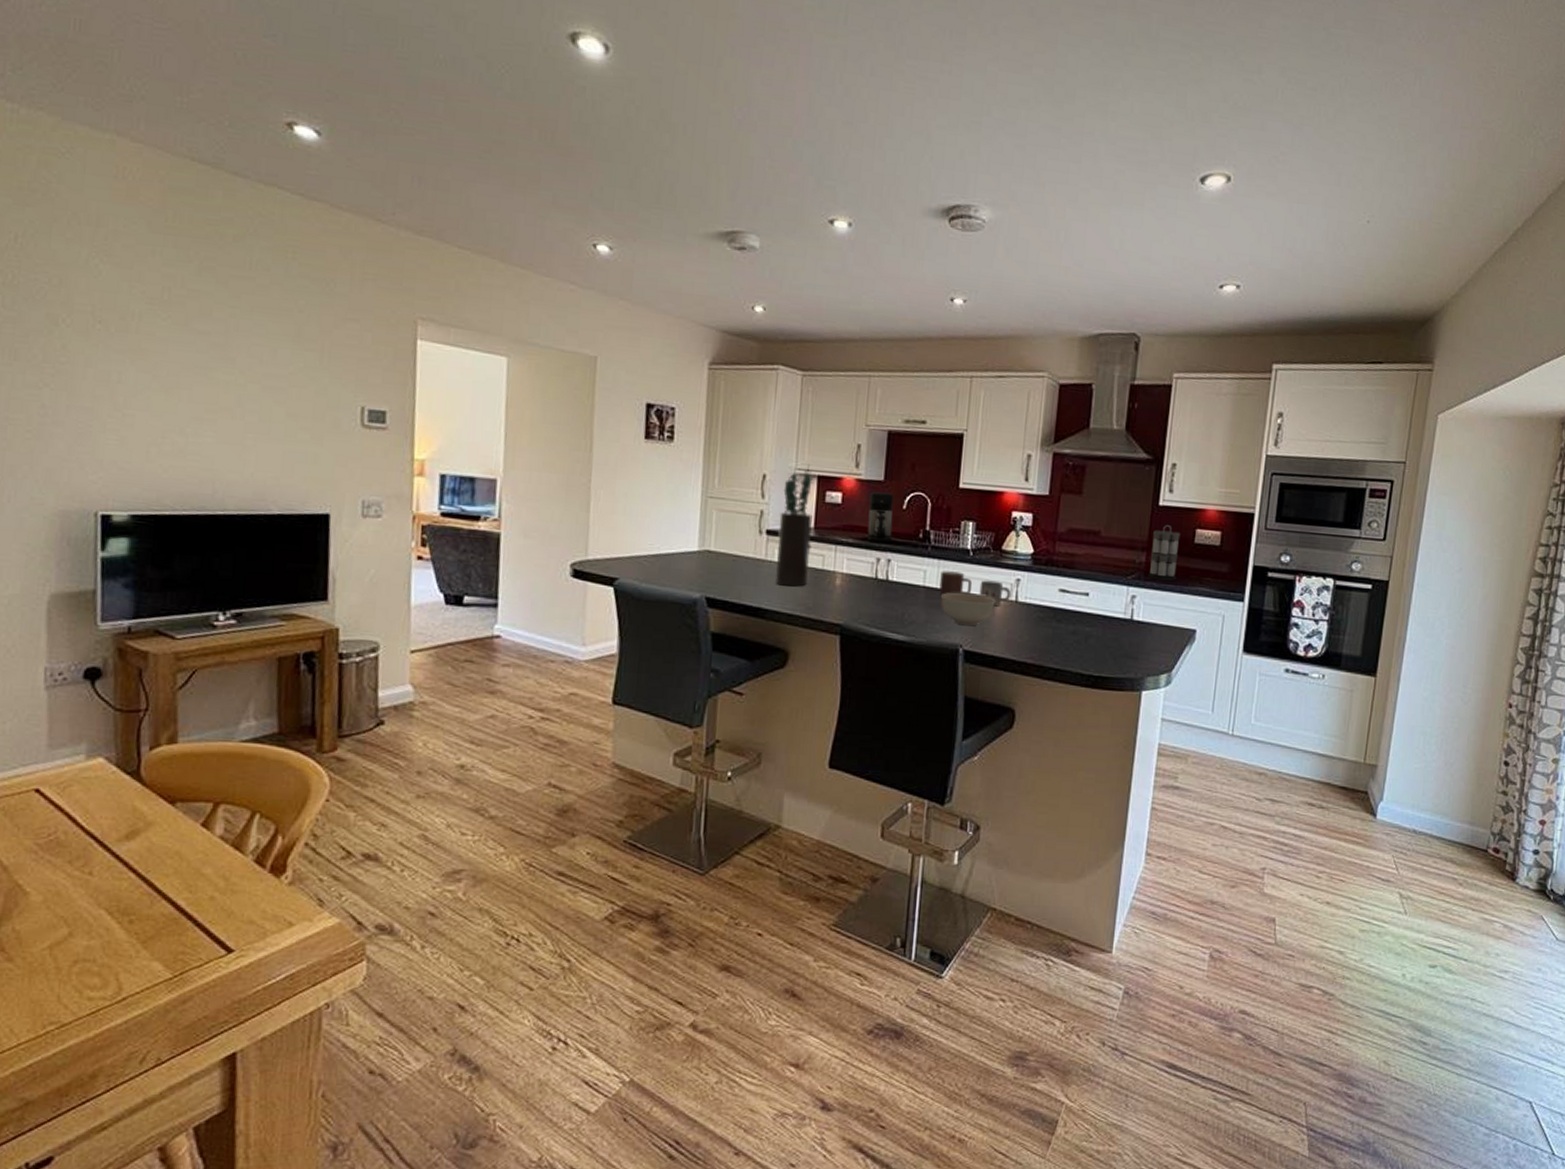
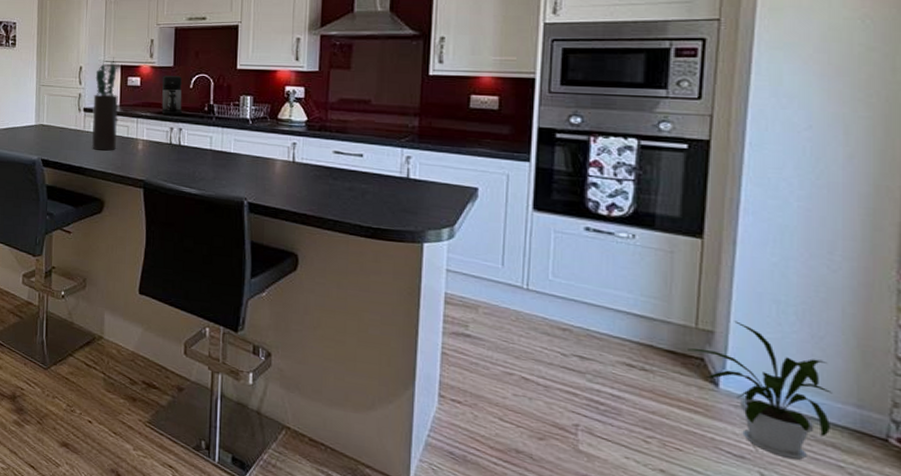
mug: present [939,571,972,597] -> none [224,137,253,158]
bowl: present [940,592,996,627] -> none [225,154,274,183]
mug: present [979,580,1011,607] -> none [259,144,288,166]
spice rack: present [1147,525,1181,582] -> none [421,92,454,144]
house plant: none [1356,754,1455,878] -> present [688,321,832,460]

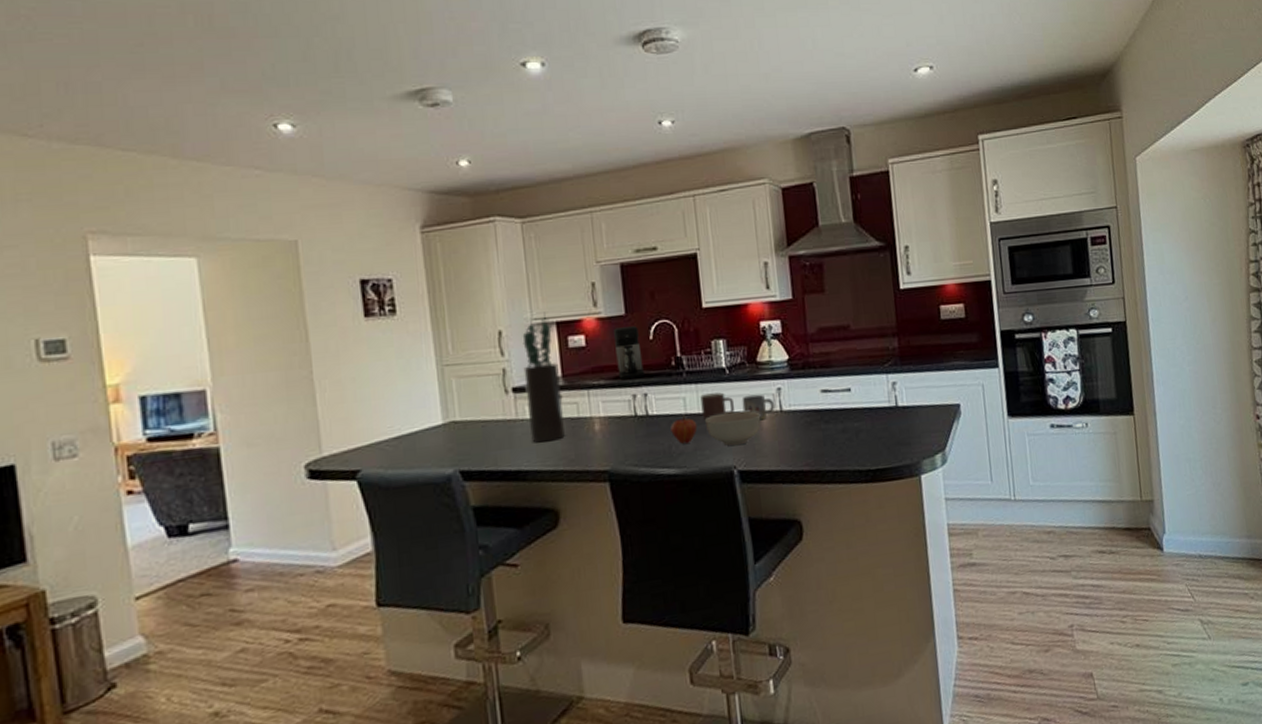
fruit: none [197,151,219,172] -> present [670,416,698,444]
mug: none [224,137,253,158] -> present [700,392,735,421]
bowl: none [225,154,274,183] -> present [704,410,761,446]
mug: none [259,144,288,166] -> present [742,394,775,421]
house plant: present [688,321,832,460] -> none [1138,485,1236,600]

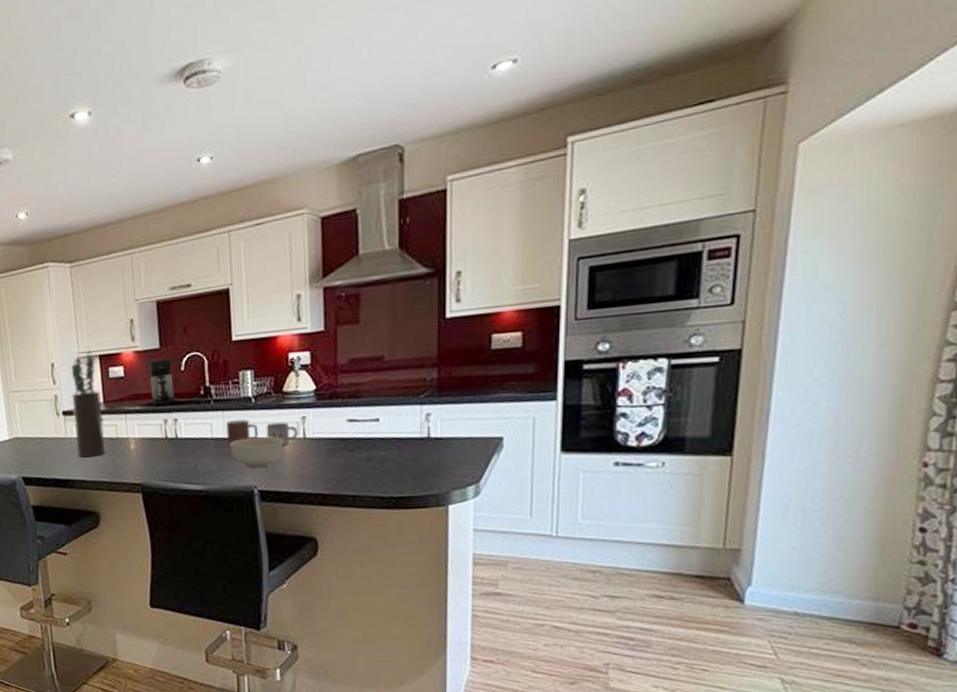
fruit: present [670,416,698,444] -> none [197,440,222,464]

